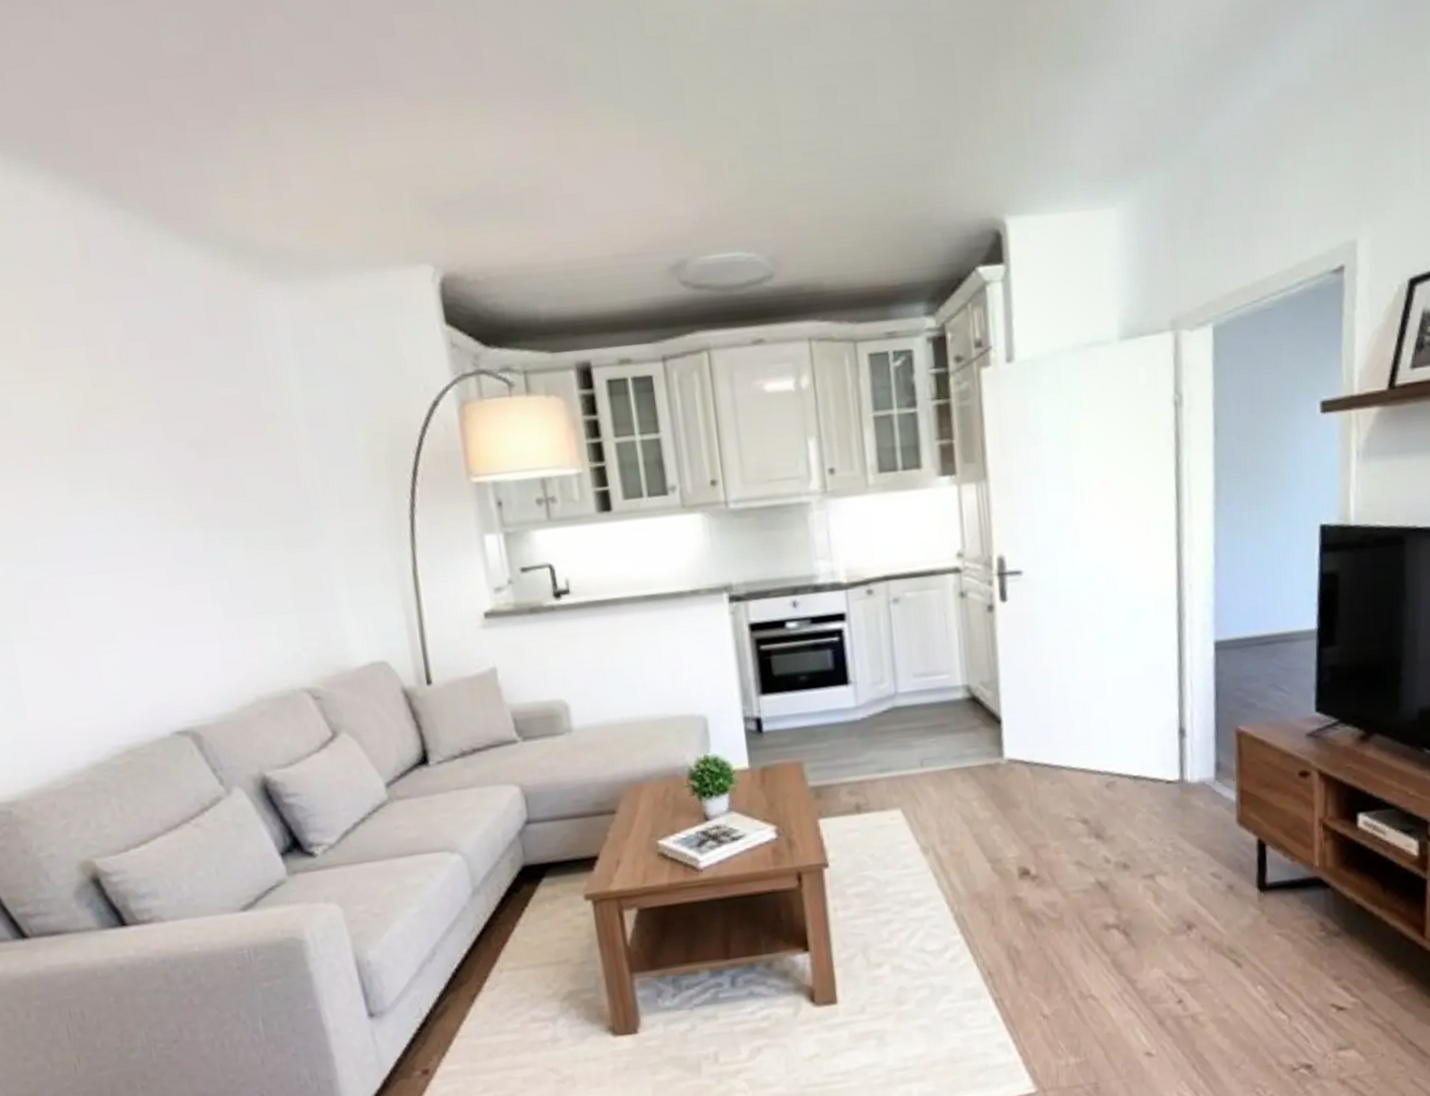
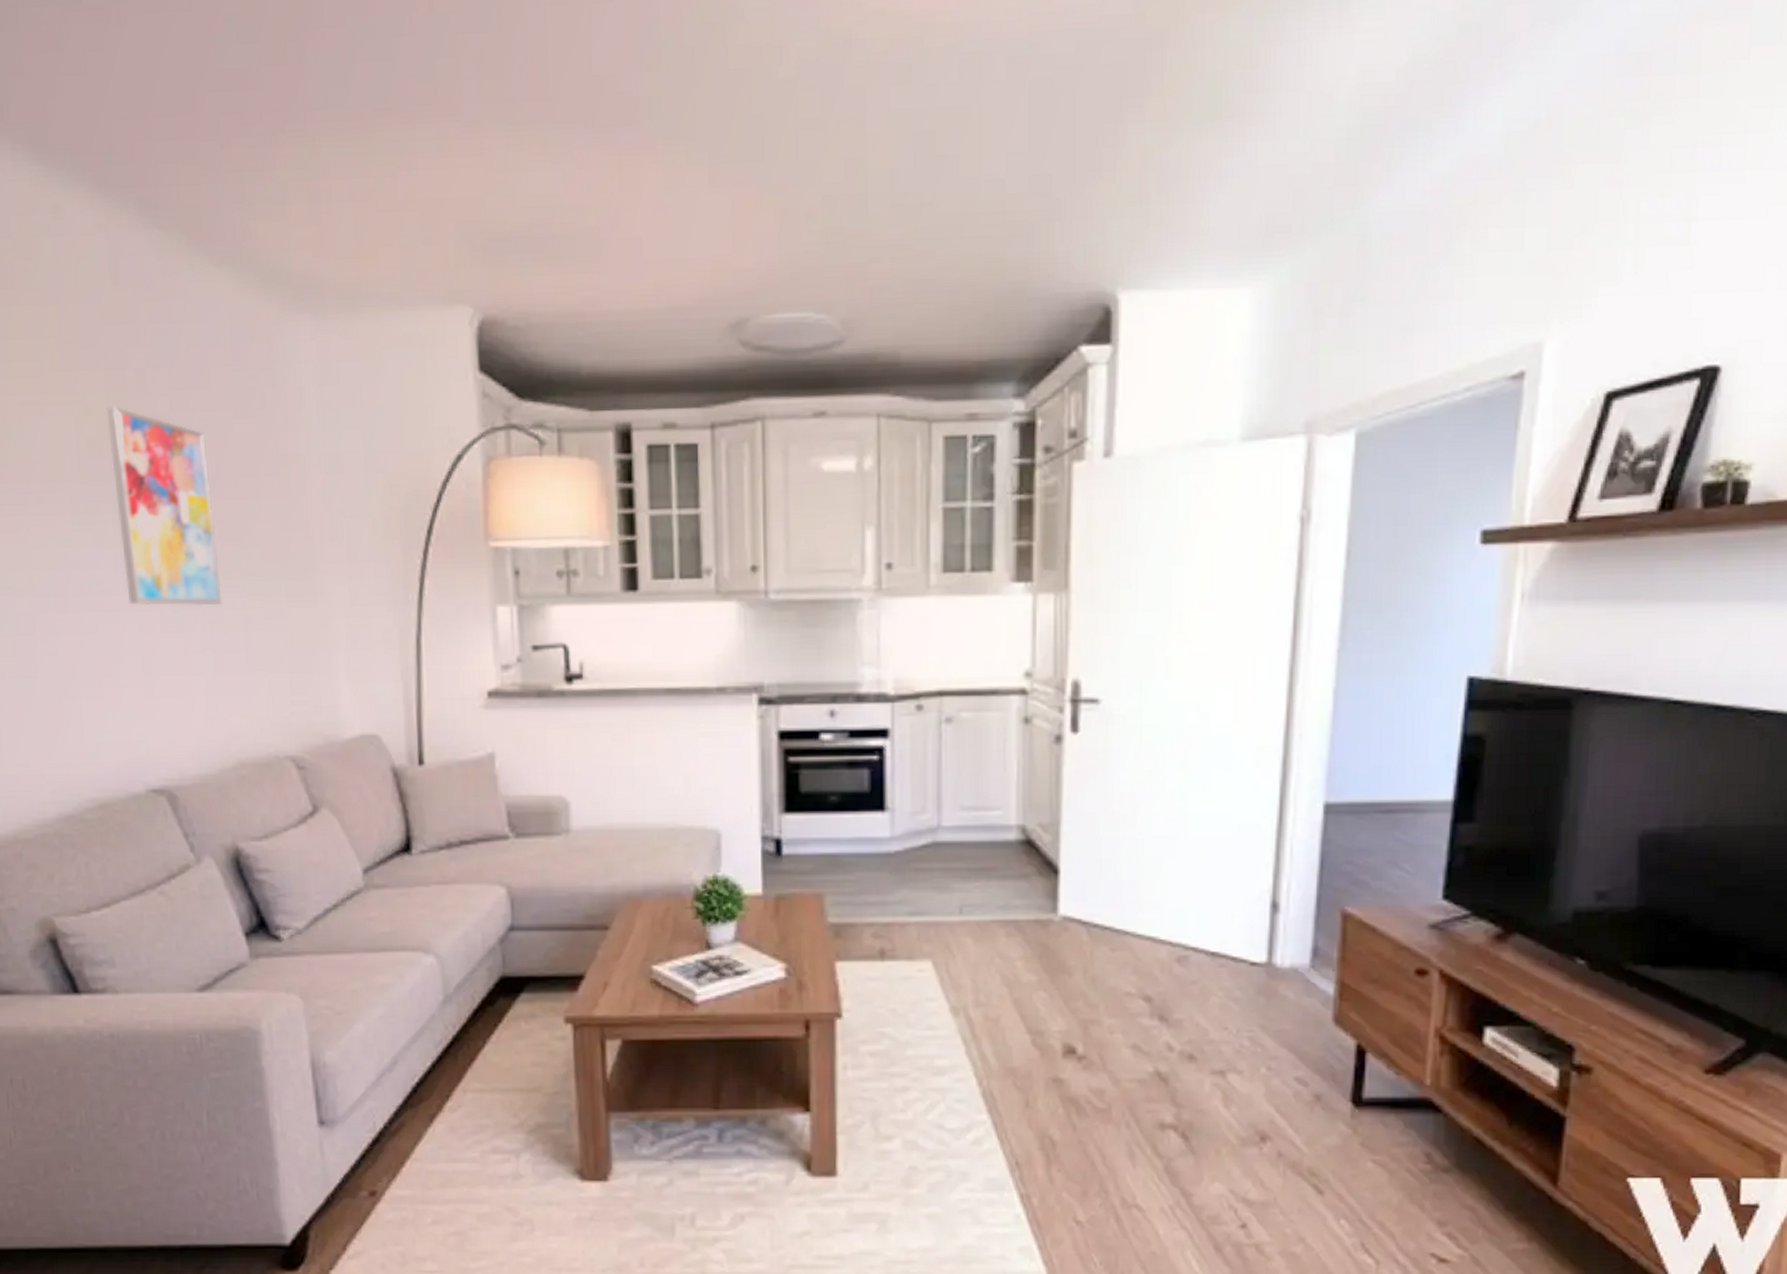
wall art: none [91,379,225,563] -> present [106,406,222,606]

